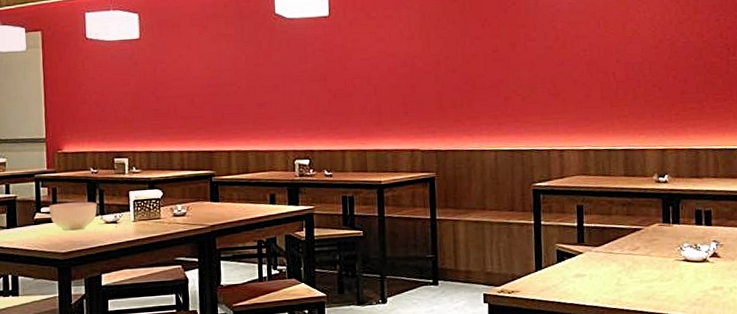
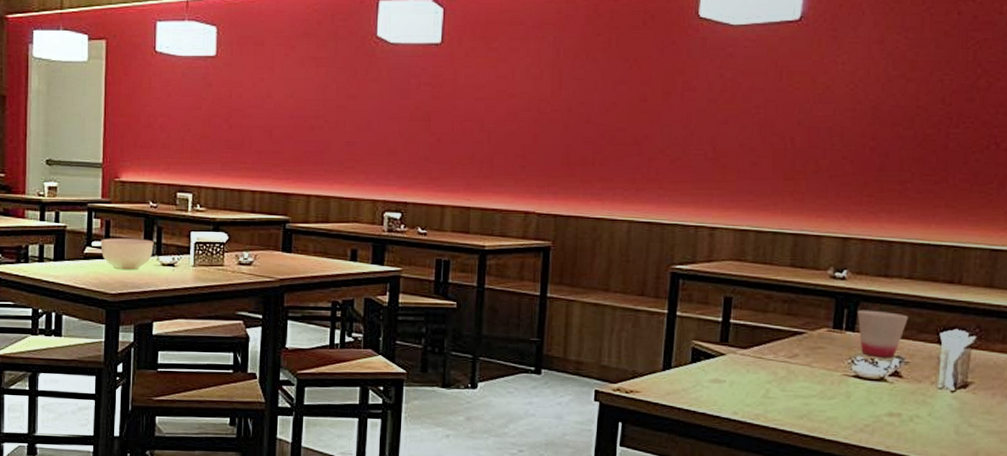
cup: none [679,205,718,243] -> present [857,310,908,358]

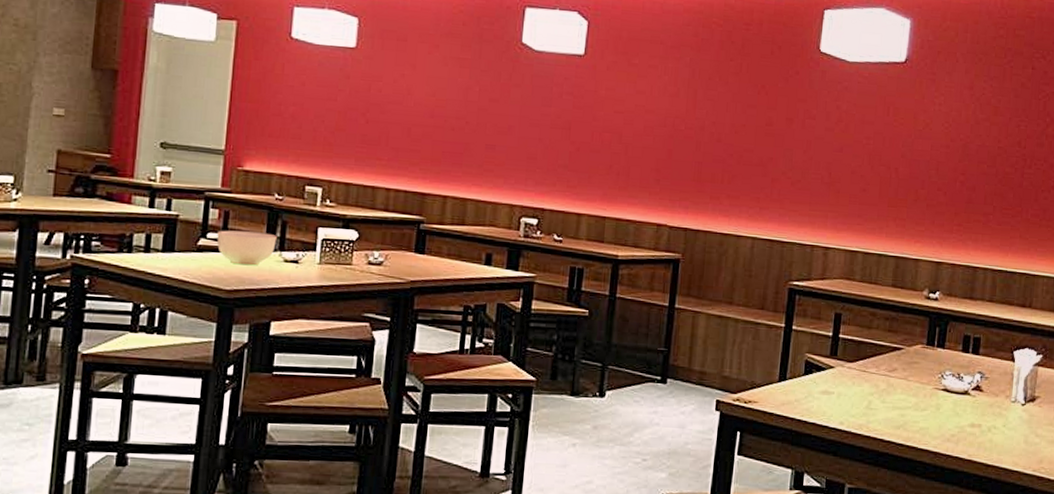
cup: present [857,310,908,358] -> none [947,328,988,374]

